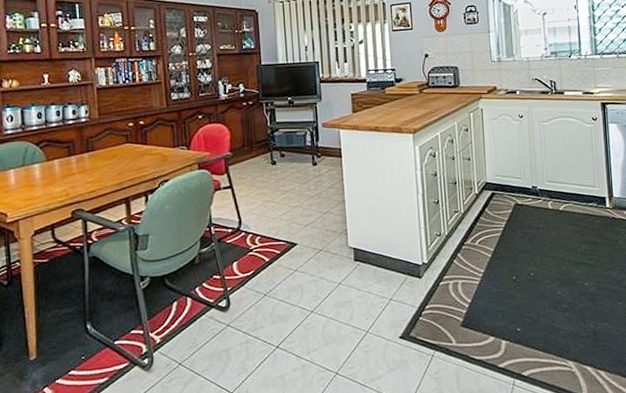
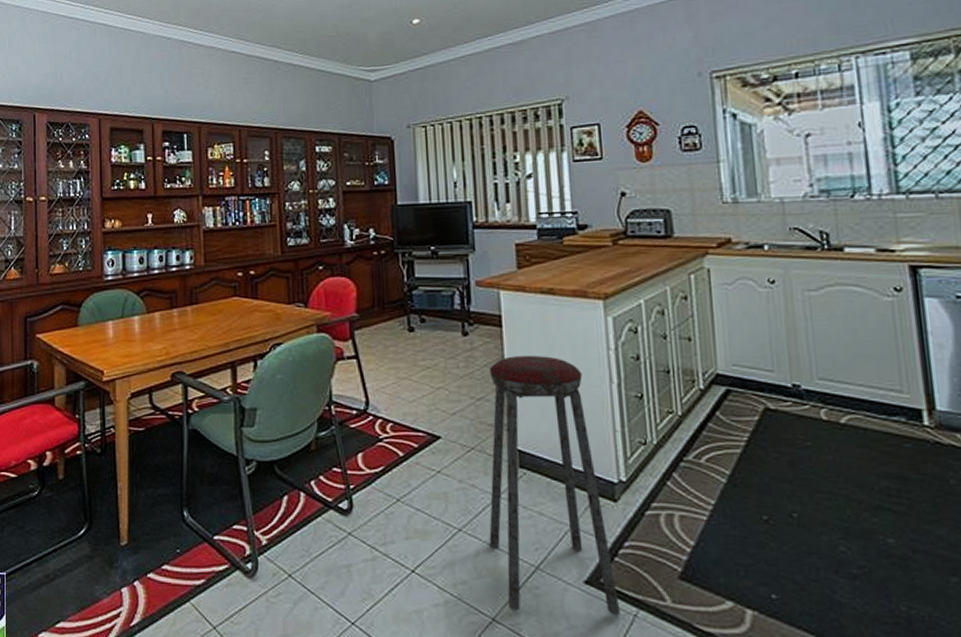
music stool: none [333,177,424,365] -> present [489,355,621,615]

